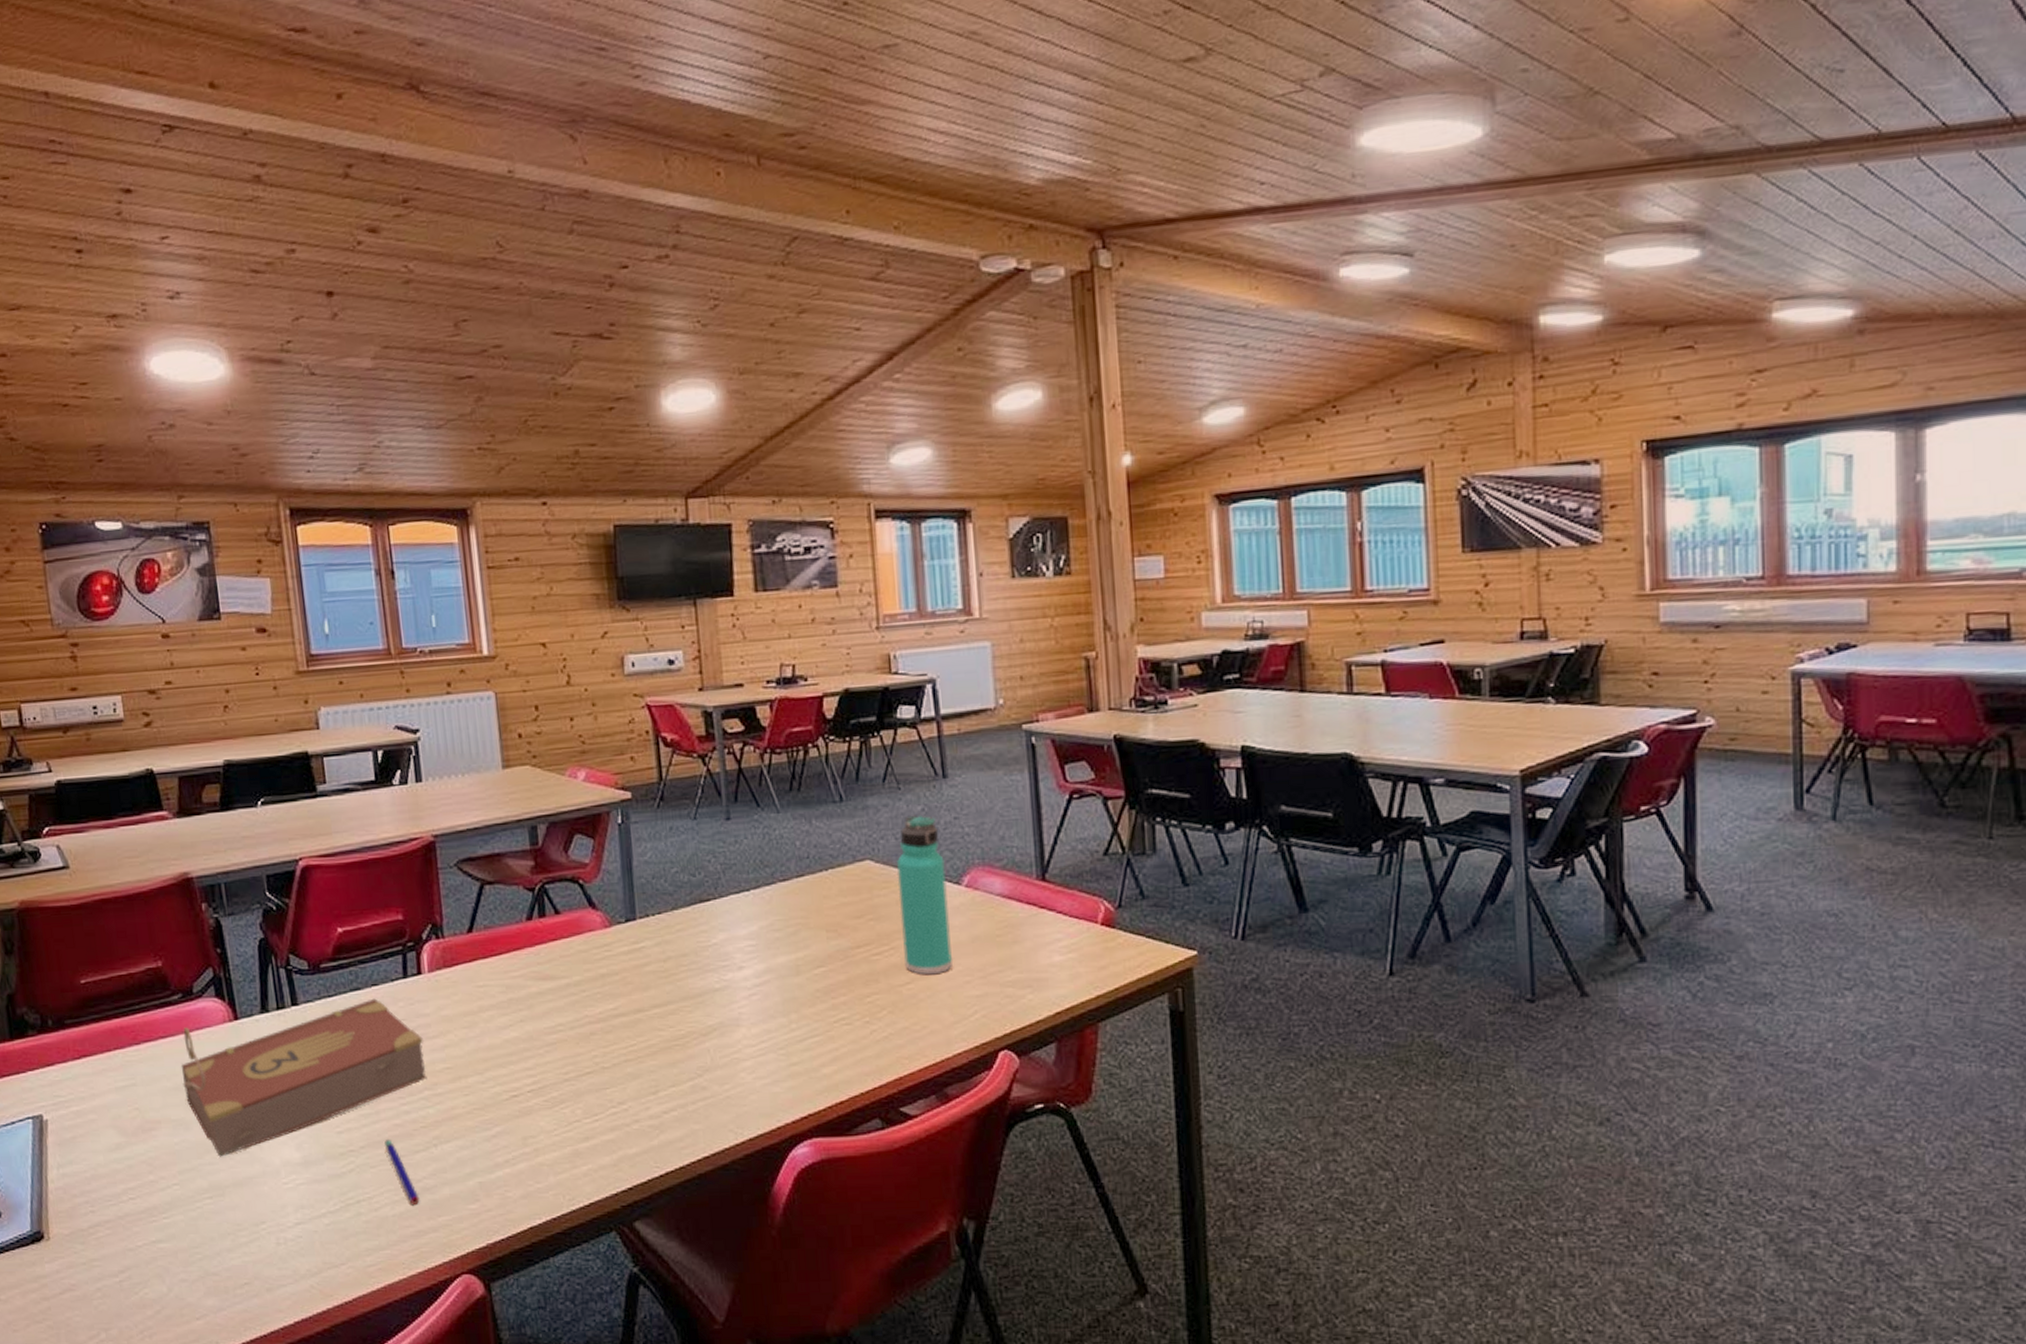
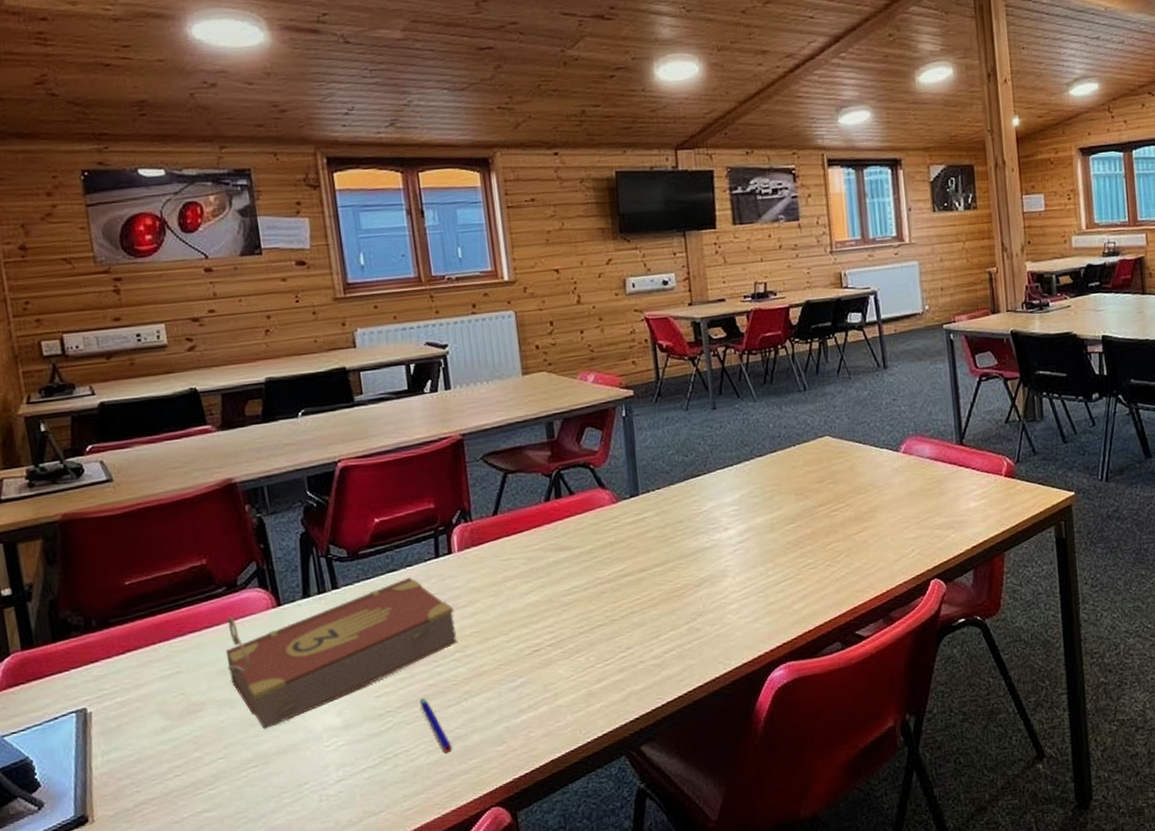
thermos bottle: present [896,815,952,975] -> none [849,398,894,525]

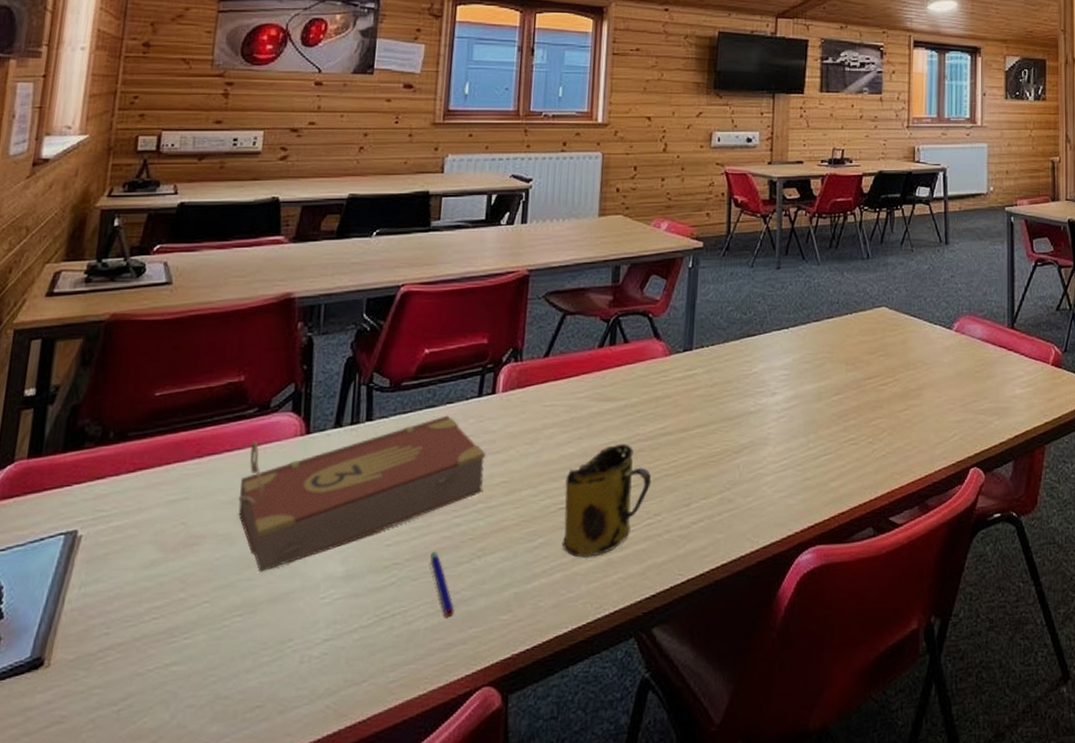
mug: none [535,587,619,692] -> present [562,443,652,558]

